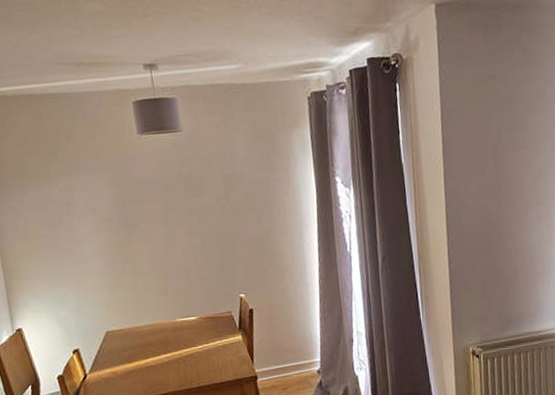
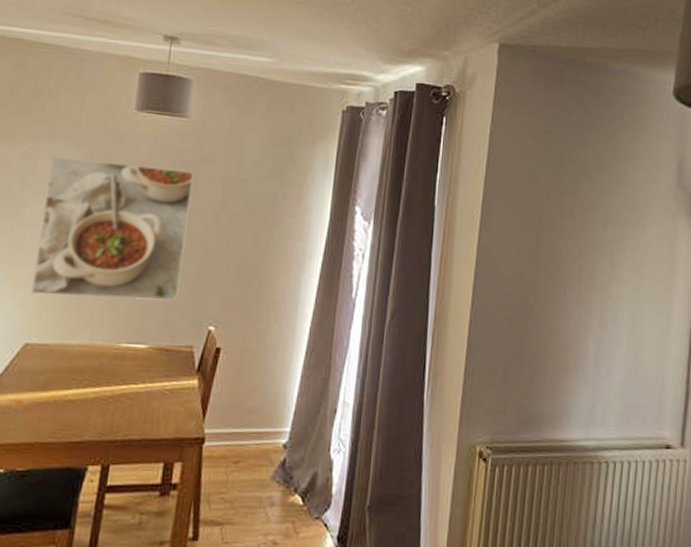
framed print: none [83,176,210,295] -> present [32,156,194,301]

